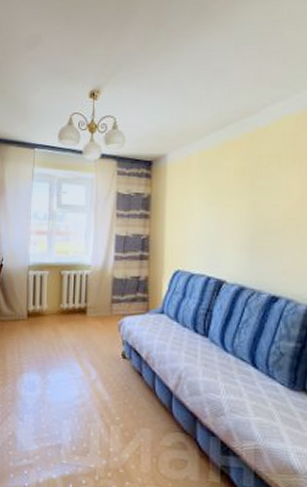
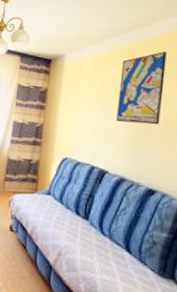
wall art: none [230,140,280,225] -> present [116,51,167,125]

